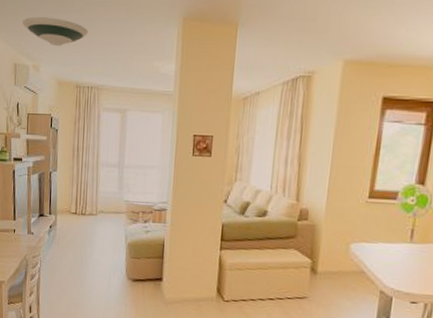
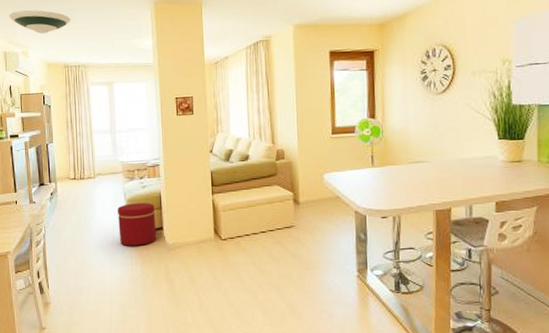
ottoman: none [115,248,156,295] -> present [118,203,157,246]

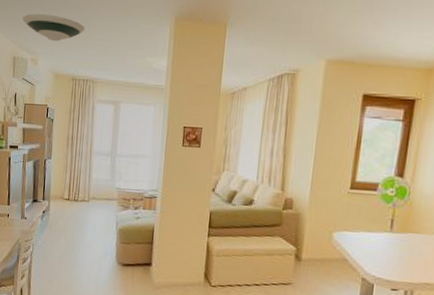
ottoman: present [118,203,157,246] -> none [105,233,146,279]

